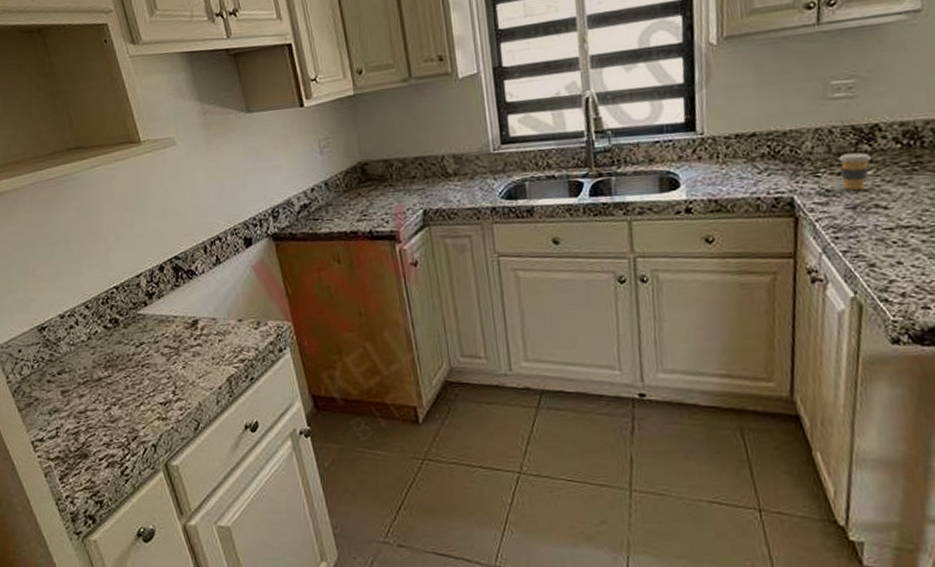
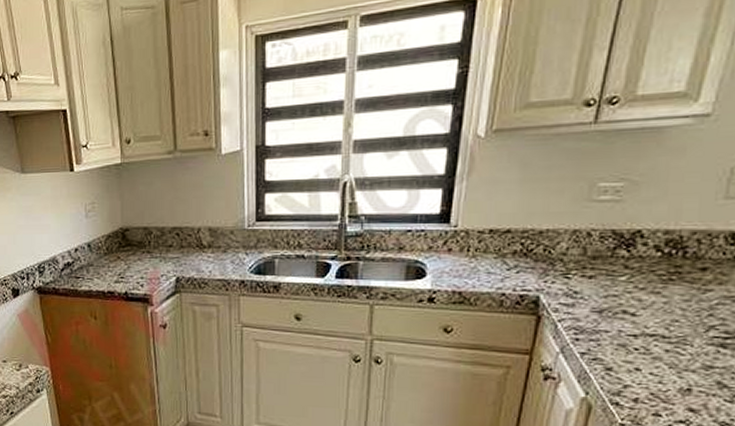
coffee cup: present [839,152,872,191] -> none [592,258,628,295]

